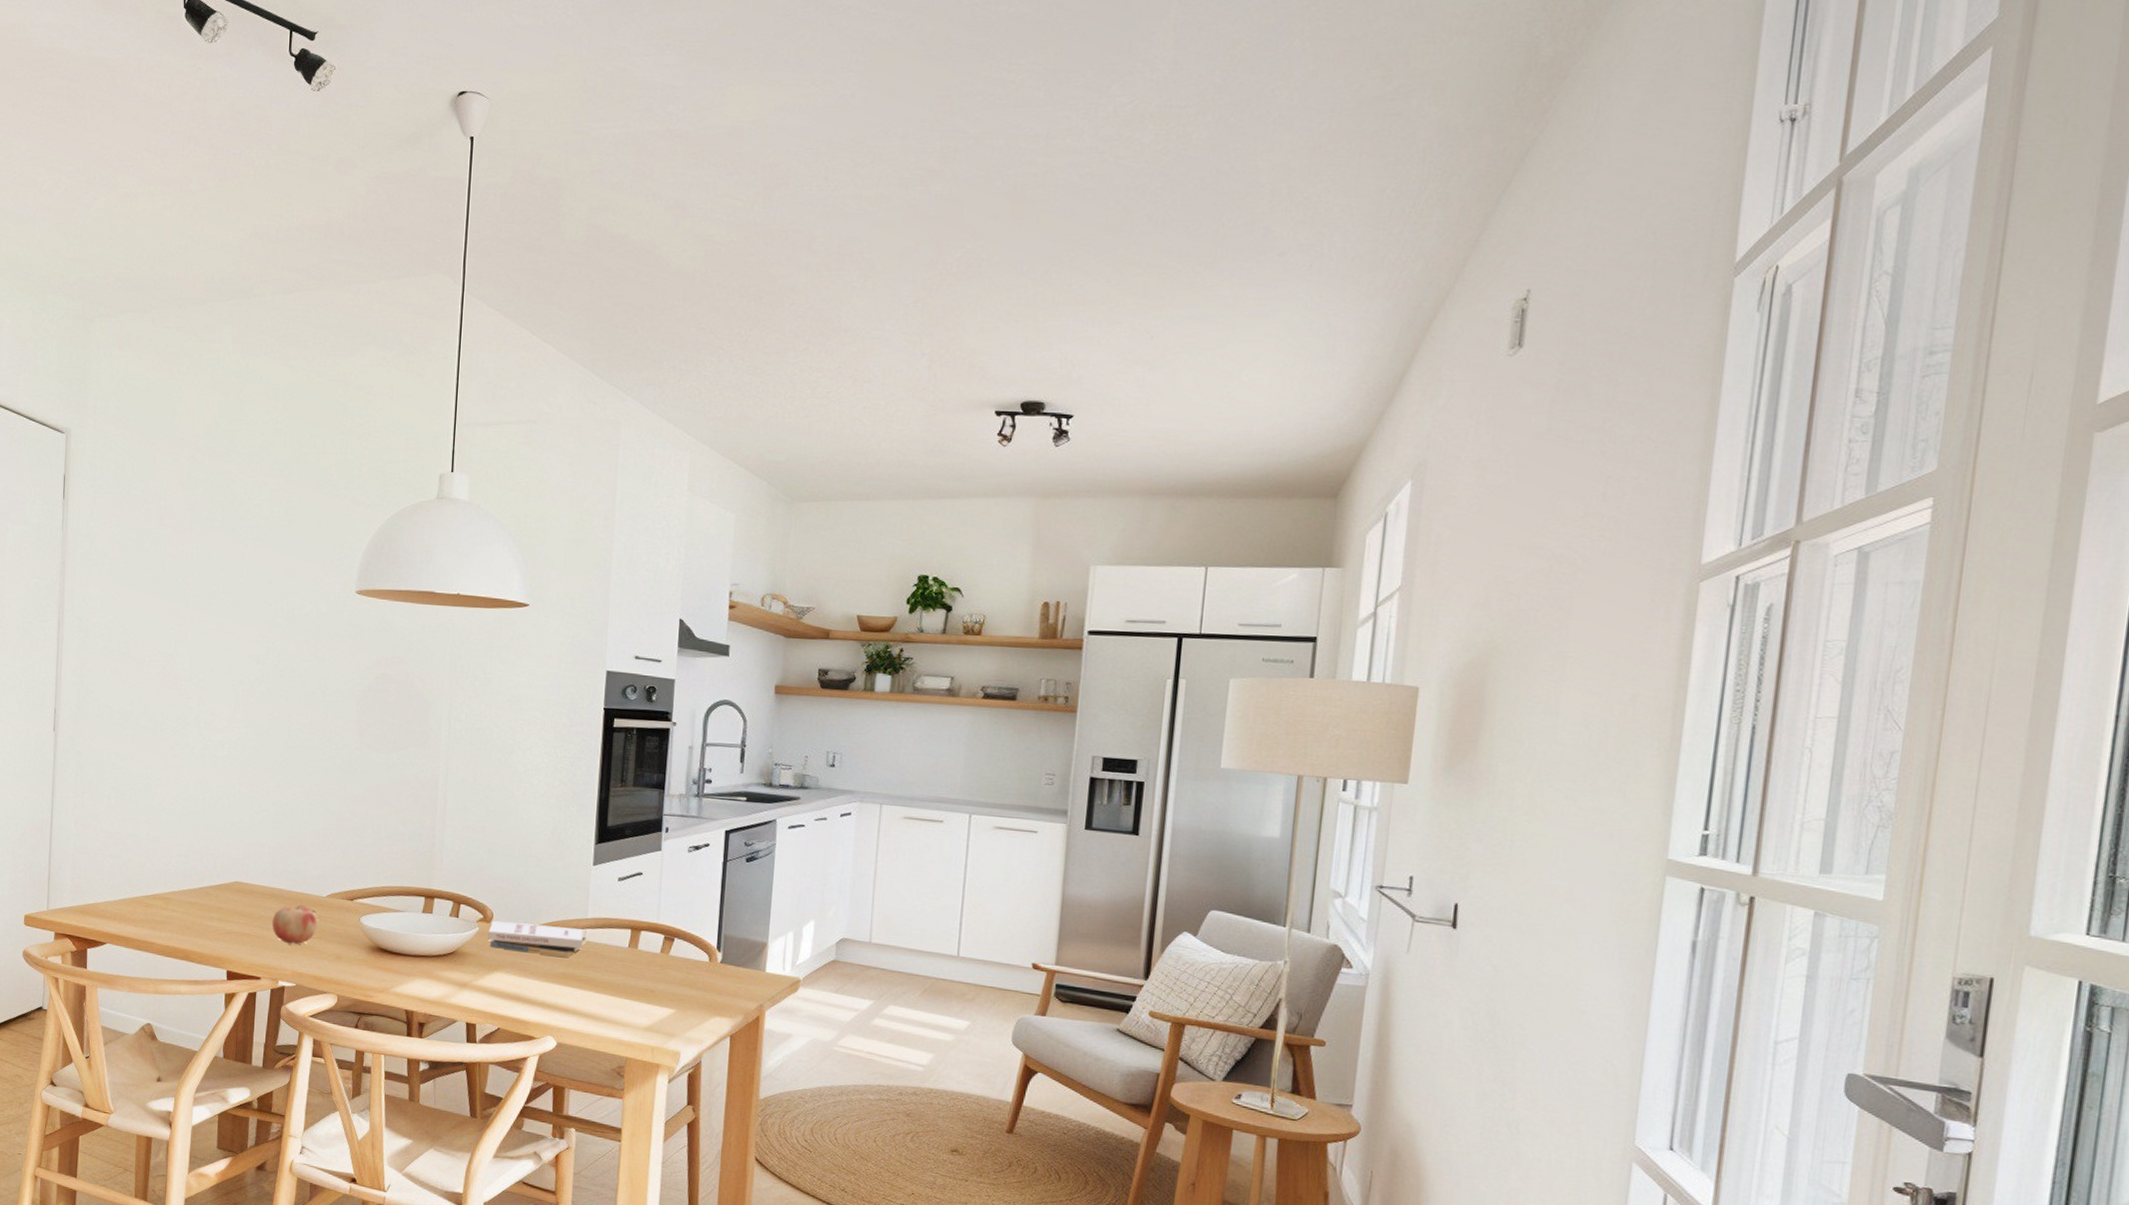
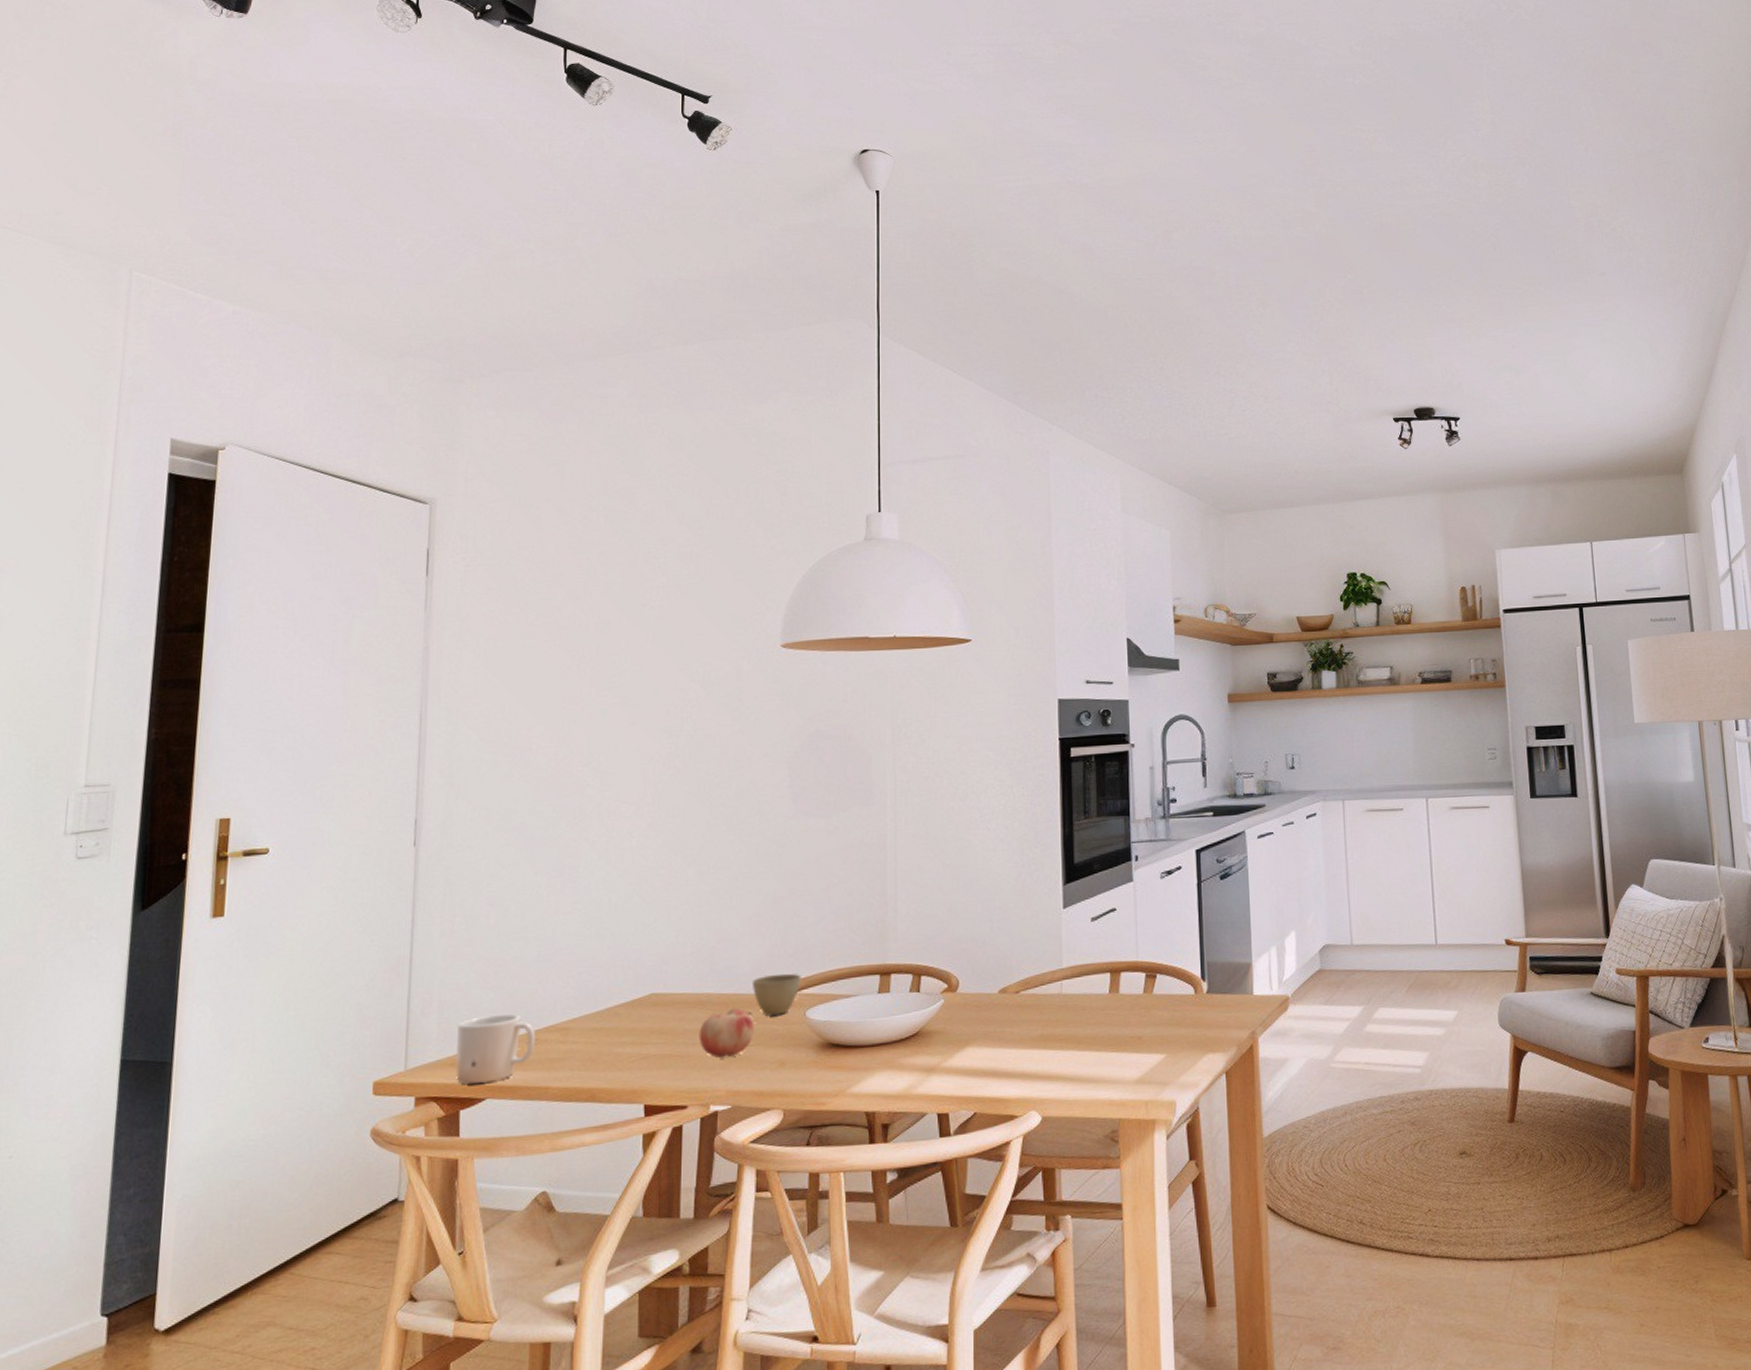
mug: none [84,877,145,931] -> present [456,1013,536,1084]
cup: none [317,881,358,917] -> present [753,973,802,1016]
books: present [488,920,587,958] -> none [955,982,1064,1020]

